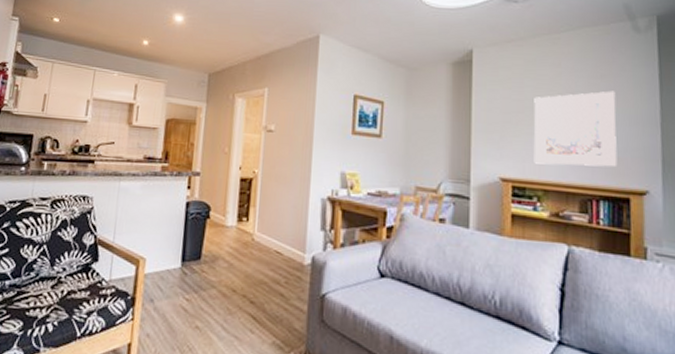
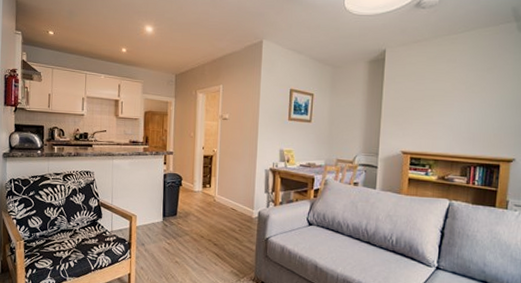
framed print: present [533,90,618,167] -> none [428,81,498,141]

